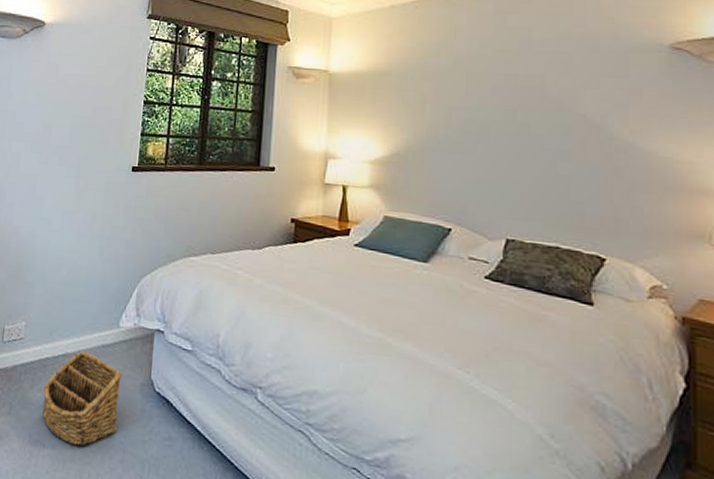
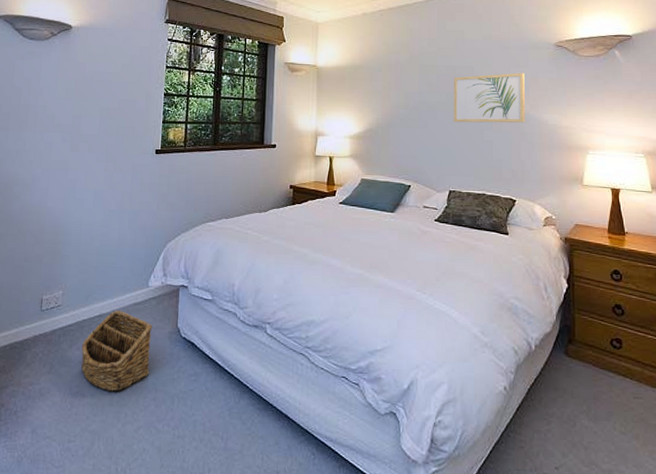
wall art: none [513,84,622,153] -> present [453,72,525,123]

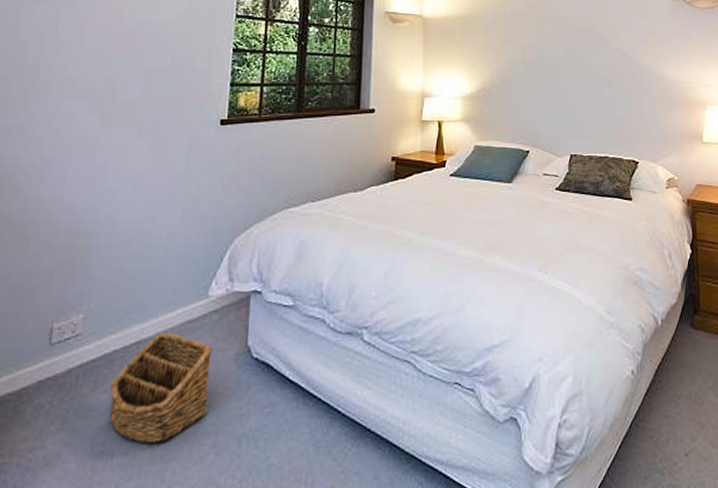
wall art: present [453,72,525,123] -> none [572,24,645,79]

